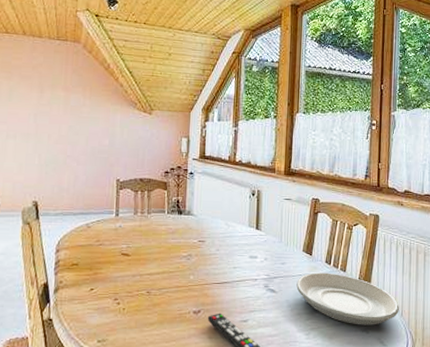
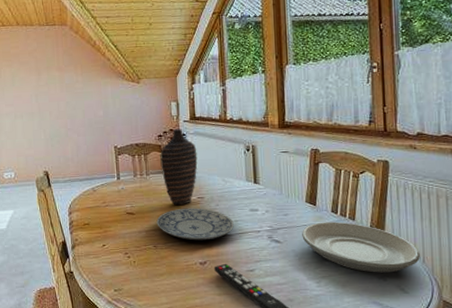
plate: none [153,251,232,288] -> present [156,208,234,241]
decorative vase: none [164,167,203,248] -> present [160,129,198,205]

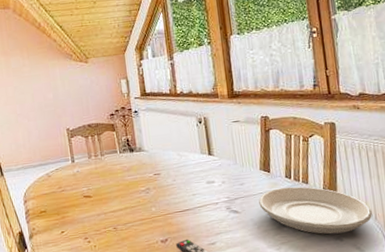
plate: present [156,208,234,241] -> none [114,185,192,219]
decorative vase: present [160,129,198,205] -> none [113,106,152,184]

